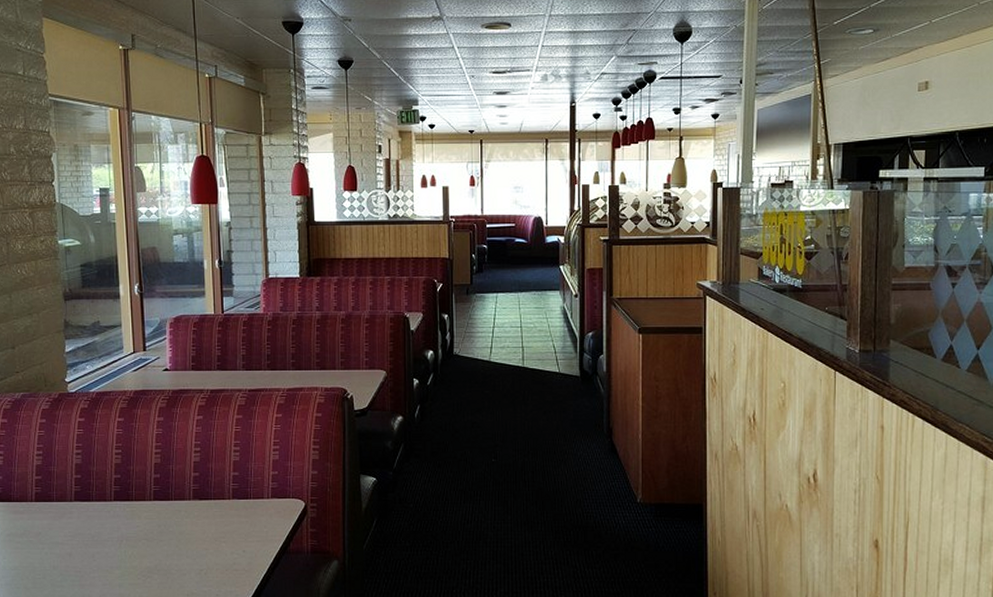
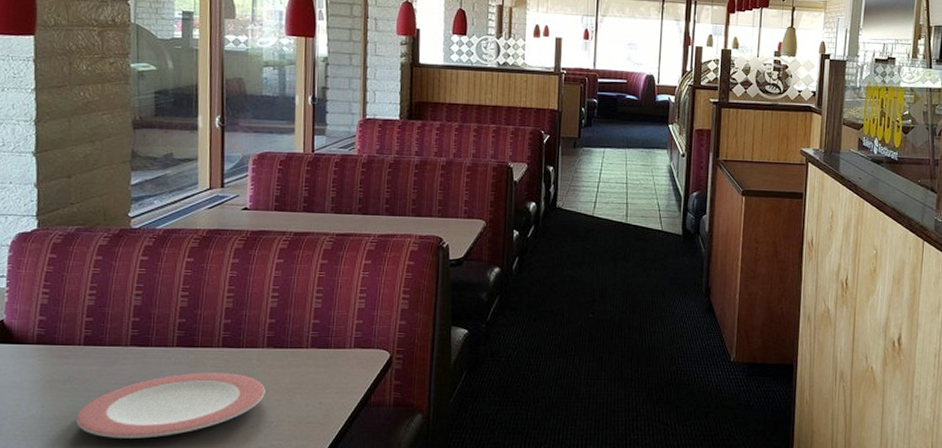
plate: none [33,524,194,586] -> present [76,372,265,439]

